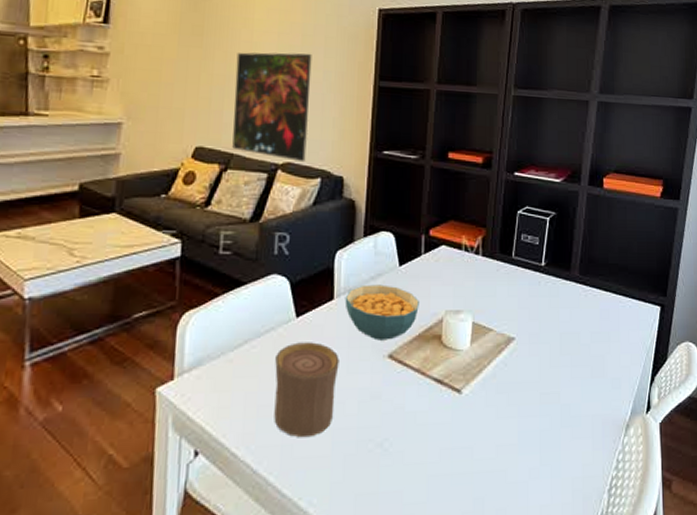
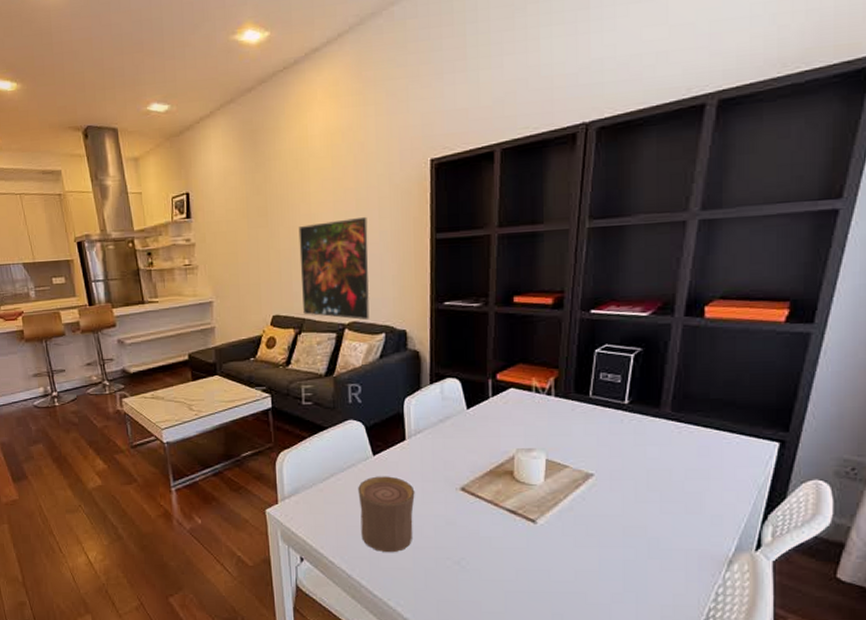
cereal bowl: present [345,284,419,341] -> none [416,426,489,475]

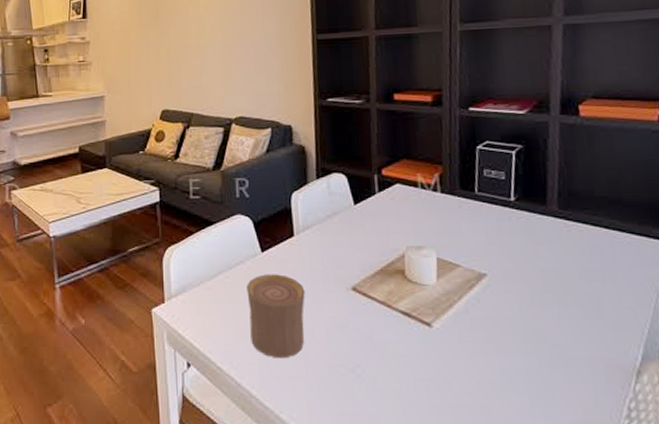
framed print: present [298,216,370,321] -> none [187,18,256,116]

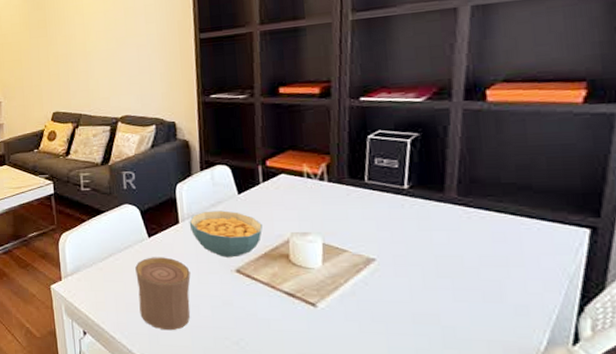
cereal bowl: none [304,222,379,274] -> present [189,210,263,258]

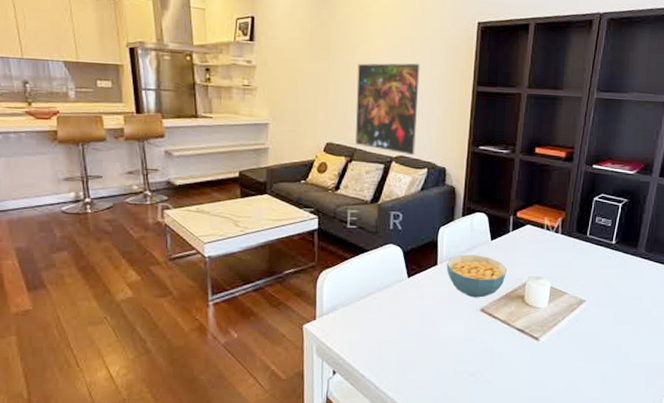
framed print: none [73,22,140,114] -> present [355,63,420,156]
cup: present [135,257,191,330] -> none [391,296,442,365]

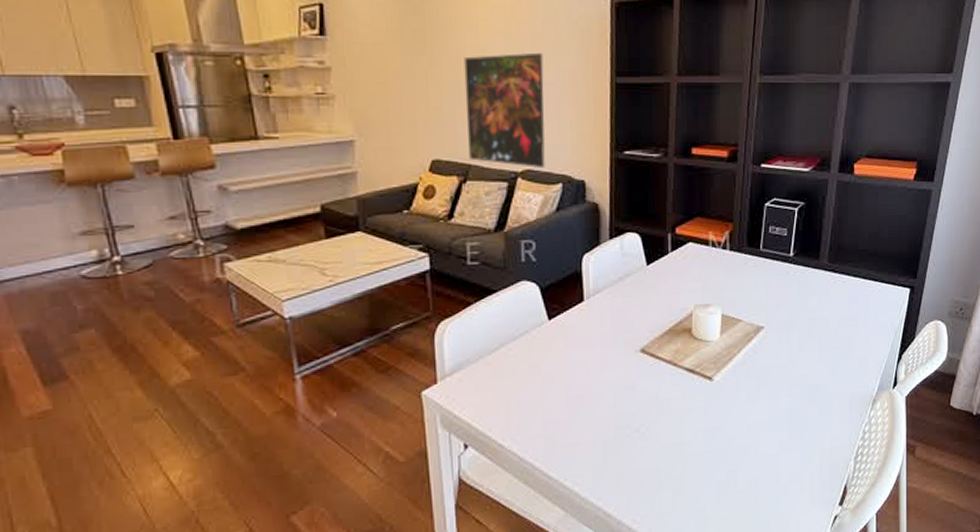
cereal bowl: present [446,254,507,298] -> none [595,284,668,337]

